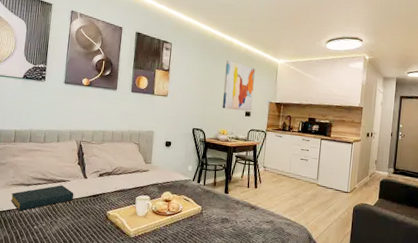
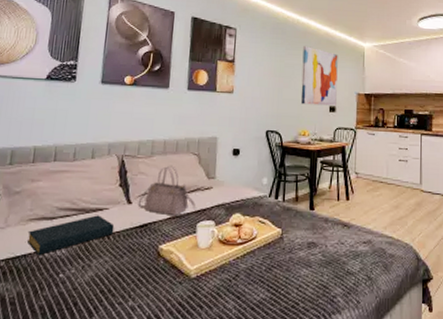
handbag: none [91,151,136,190] -> present [138,165,197,216]

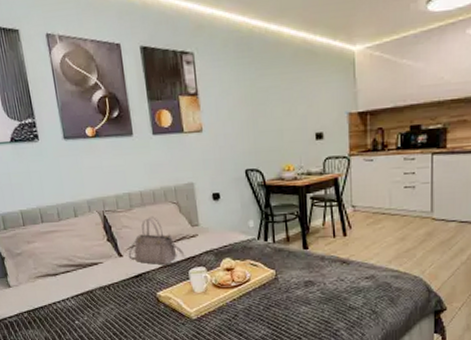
hardback book: present [27,215,115,255] -> none [38,269,113,306]
wall art: present [300,45,338,106] -> none [276,60,323,135]

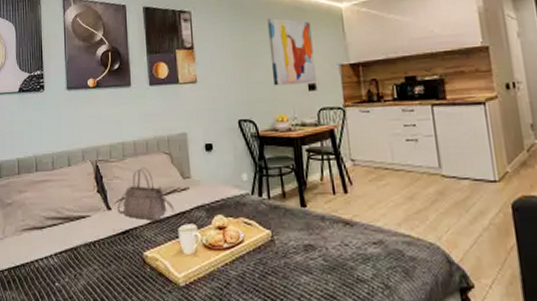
wall art: none [276,60,323,135] -> present [267,17,316,86]

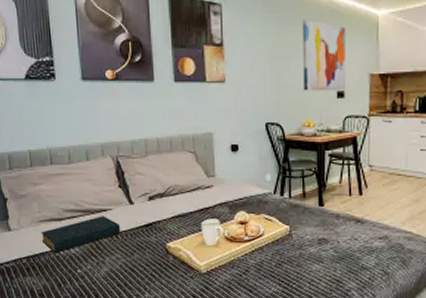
hardback book: none [23,223,99,264] -> present [40,216,121,253]
handbag: present [117,167,175,221] -> none [139,164,199,215]

